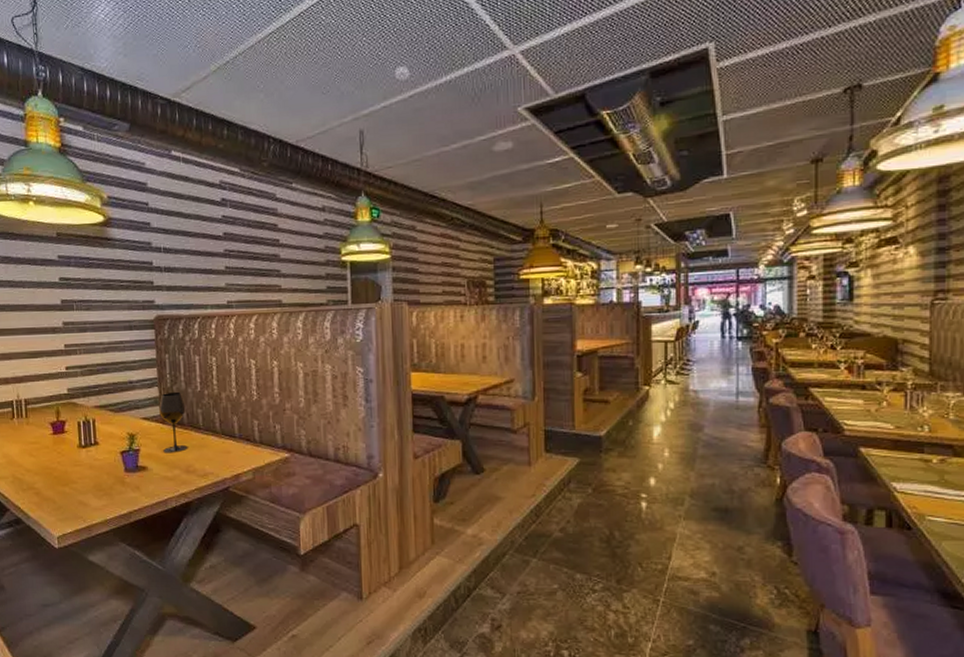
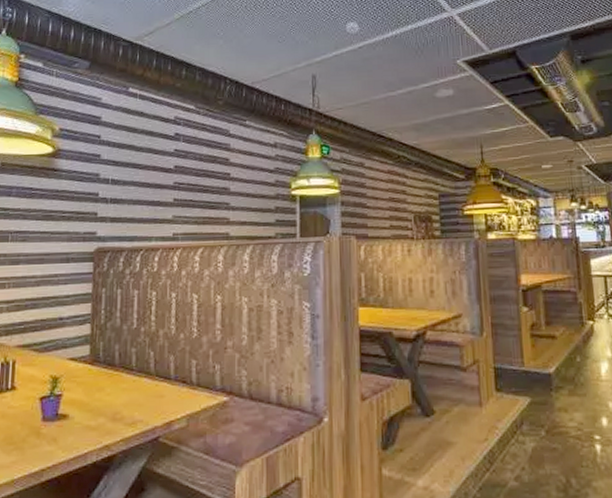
wineglass: present [159,391,188,453] -> none [88,329,119,399]

